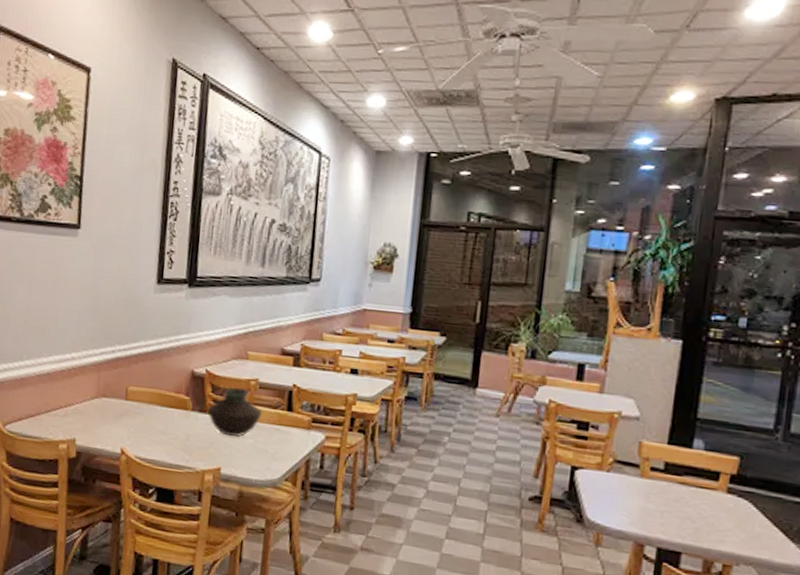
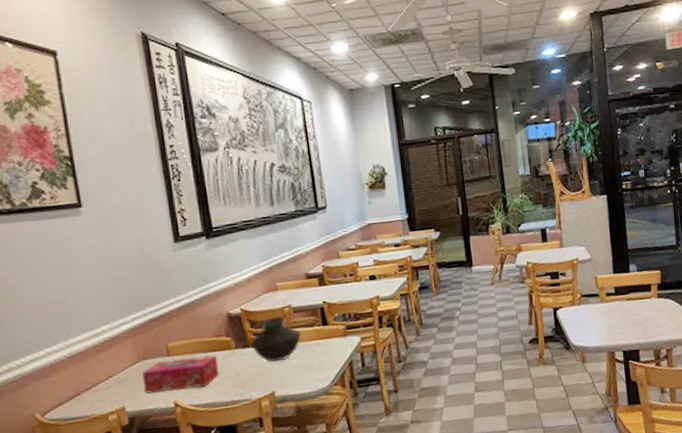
tissue box: none [96,402,172,442] -> present [142,355,220,394]

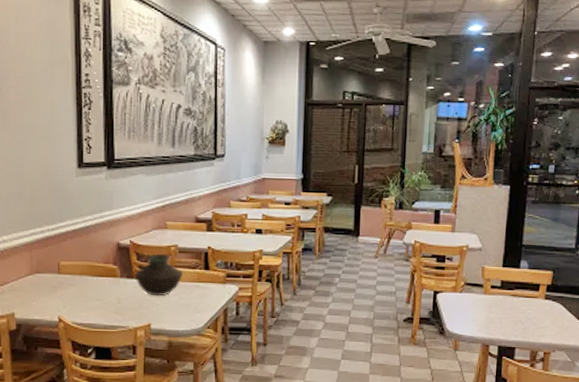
tissue box: present [142,355,220,394] -> none [34,277,103,308]

